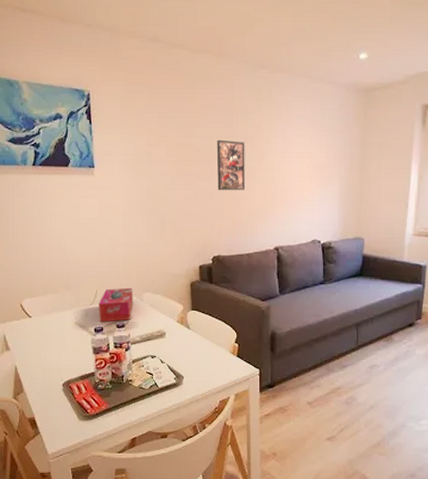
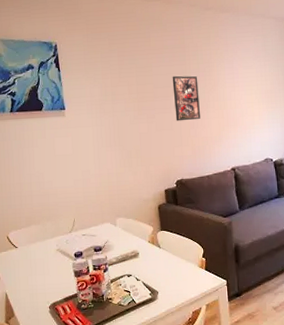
tissue box: present [98,287,134,322] -> none [77,214,108,248]

